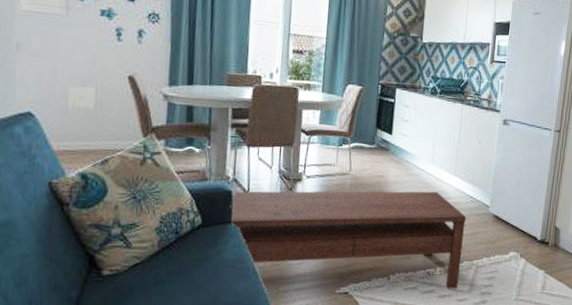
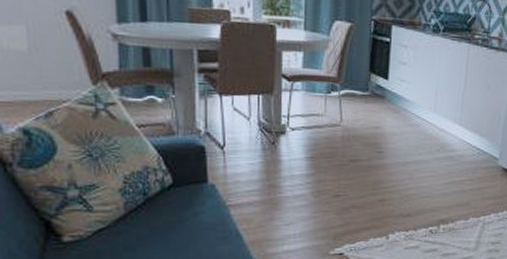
coffee table: present [230,191,466,289] -> none [204,143,472,247]

